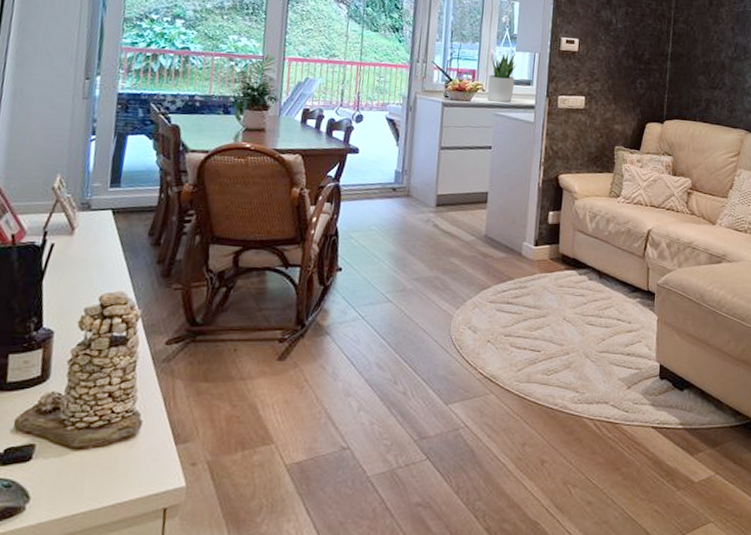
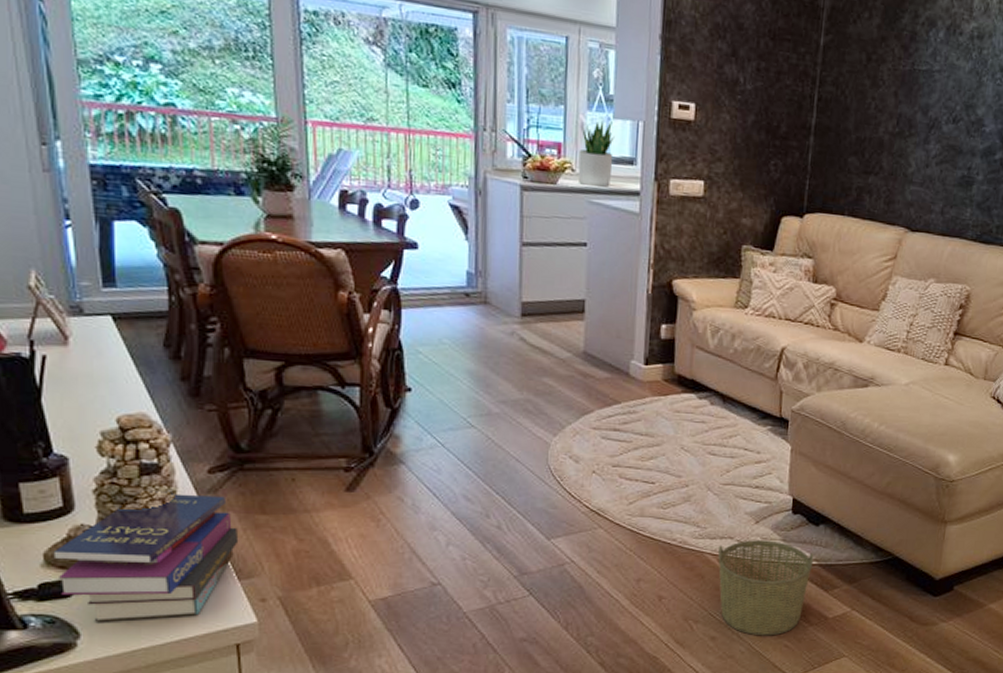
books: none [22,363,182,486] -> present [53,493,239,622]
basket: none [594,405,680,501] -> present [718,540,814,636]

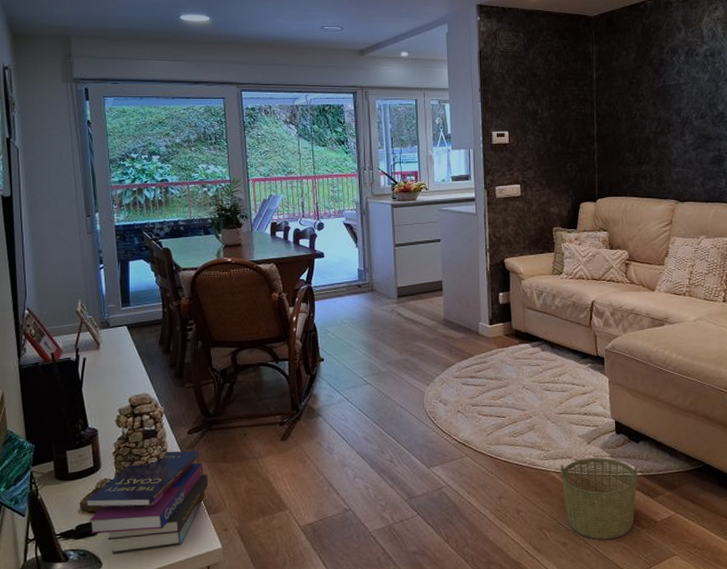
planter: present [578,120,615,188] -> none [430,152,454,199]

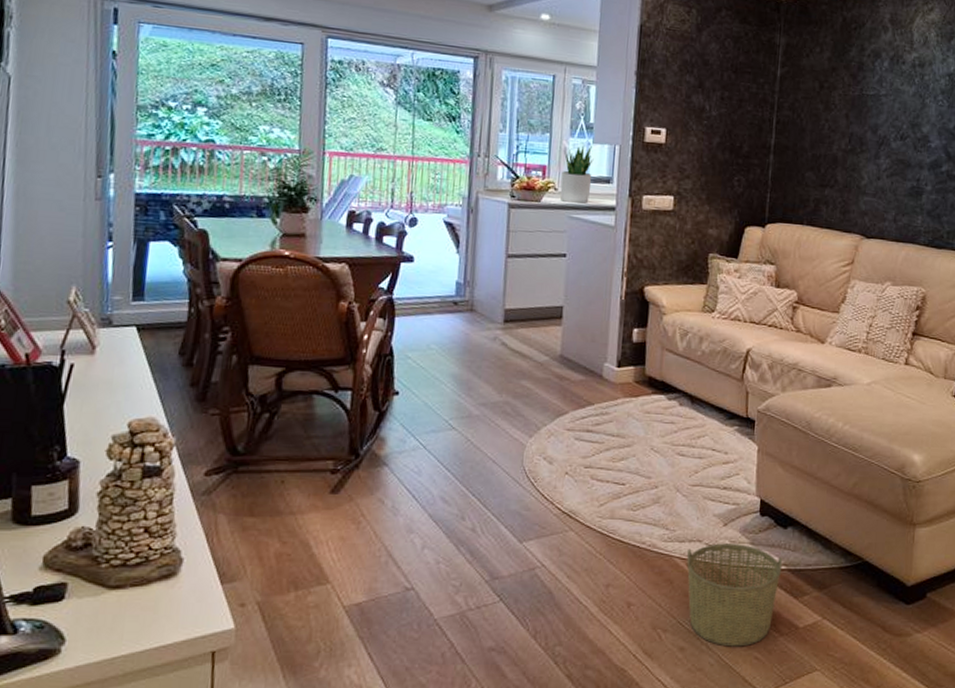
books: present [86,451,209,553] -> none [52,496,226,627]
planter: none [430,152,454,199] -> present [560,145,594,205]

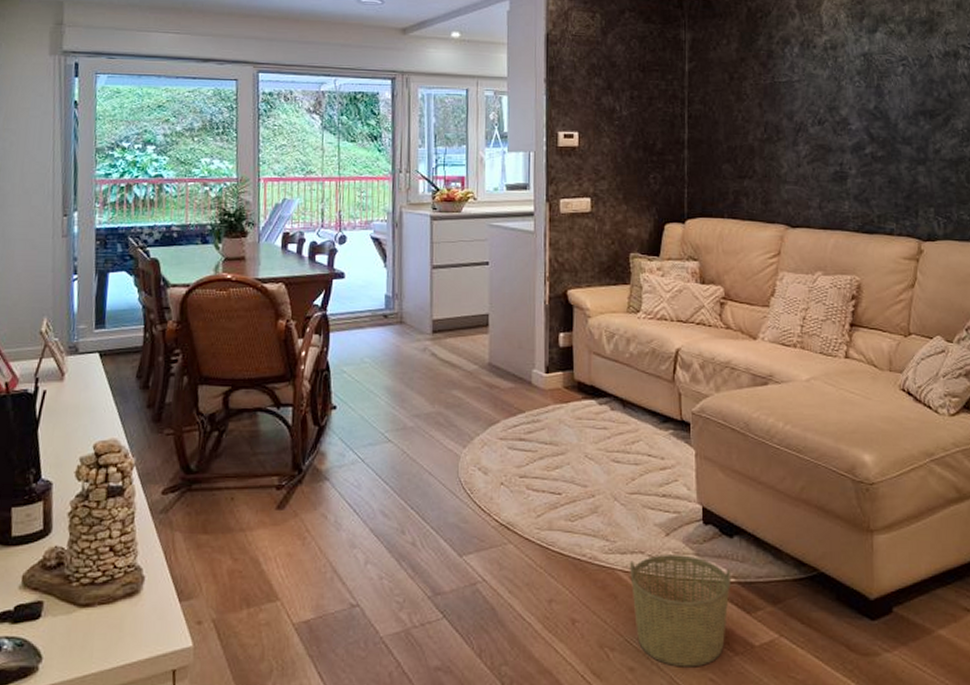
planter: present [560,145,594,205] -> none [479,154,510,212]

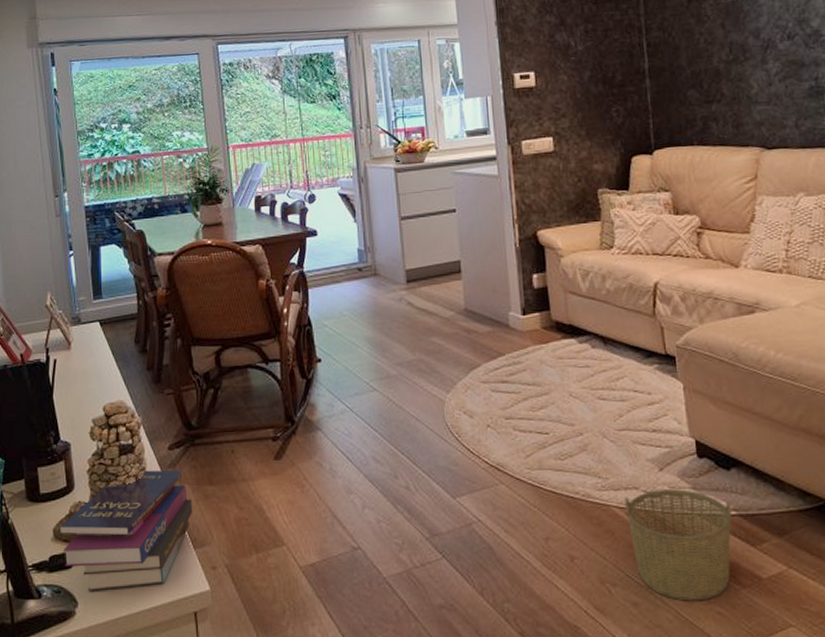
books: none [30,515,183,645] -> present [59,470,193,591]

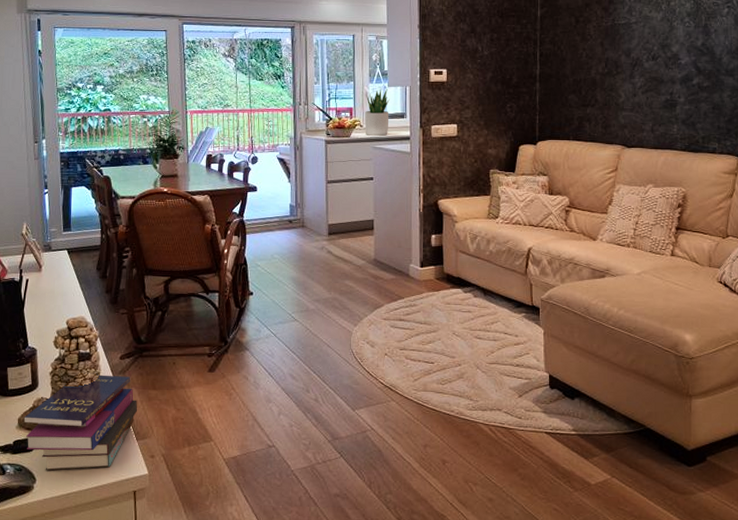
planter: none [439,101,470,160] -> present [365,89,390,137]
basket: present [625,489,733,601] -> none [490,412,573,500]

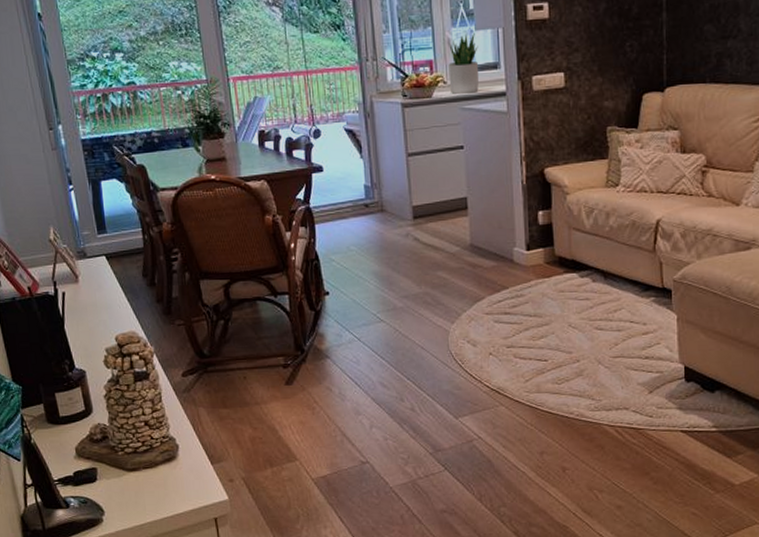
books: present [24,374,138,471] -> none [81,394,209,502]

